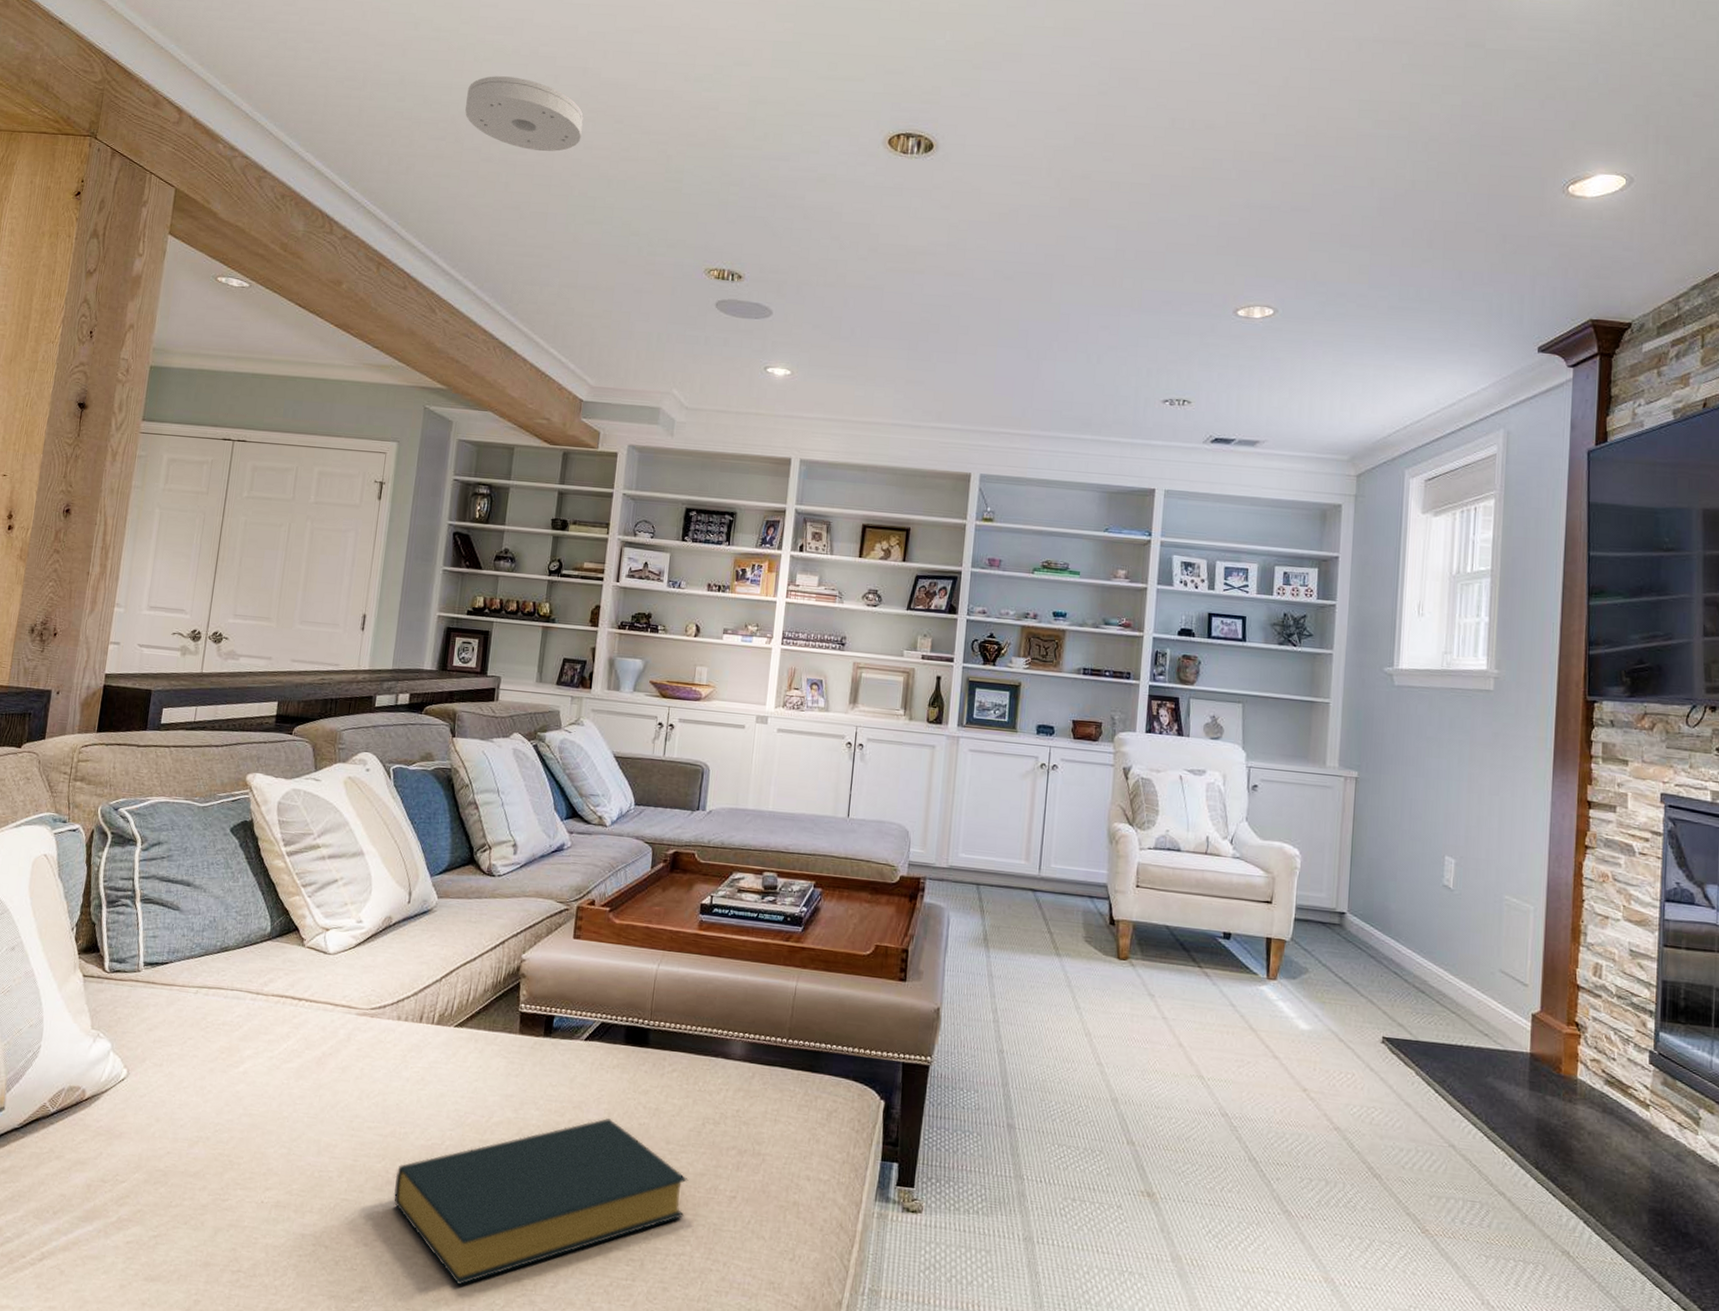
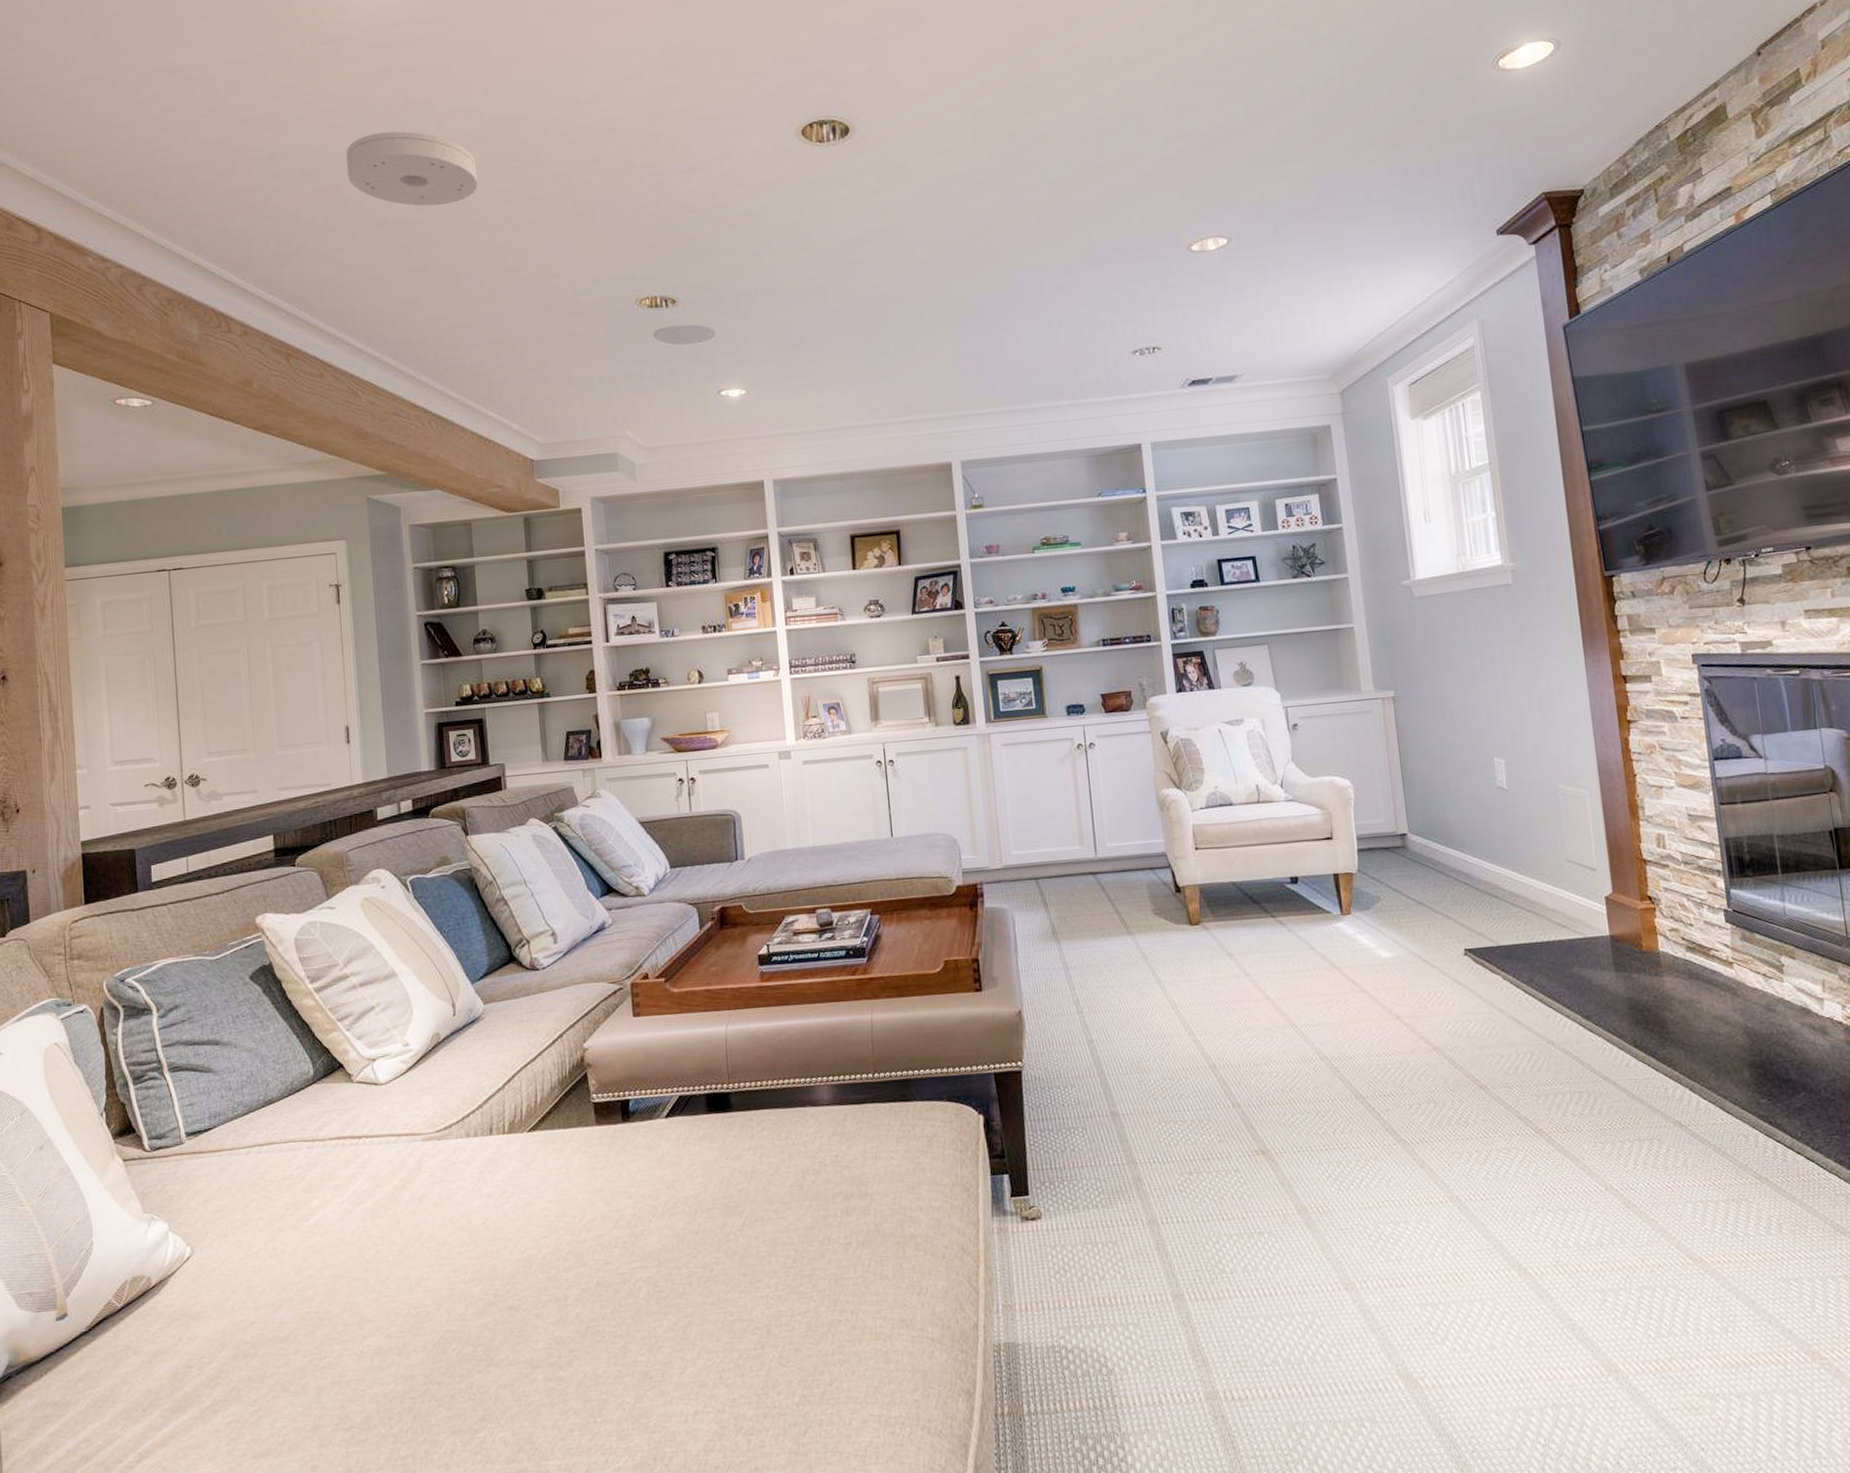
hardback book: present [393,1118,688,1286] -> none [496,1191,803,1393]

